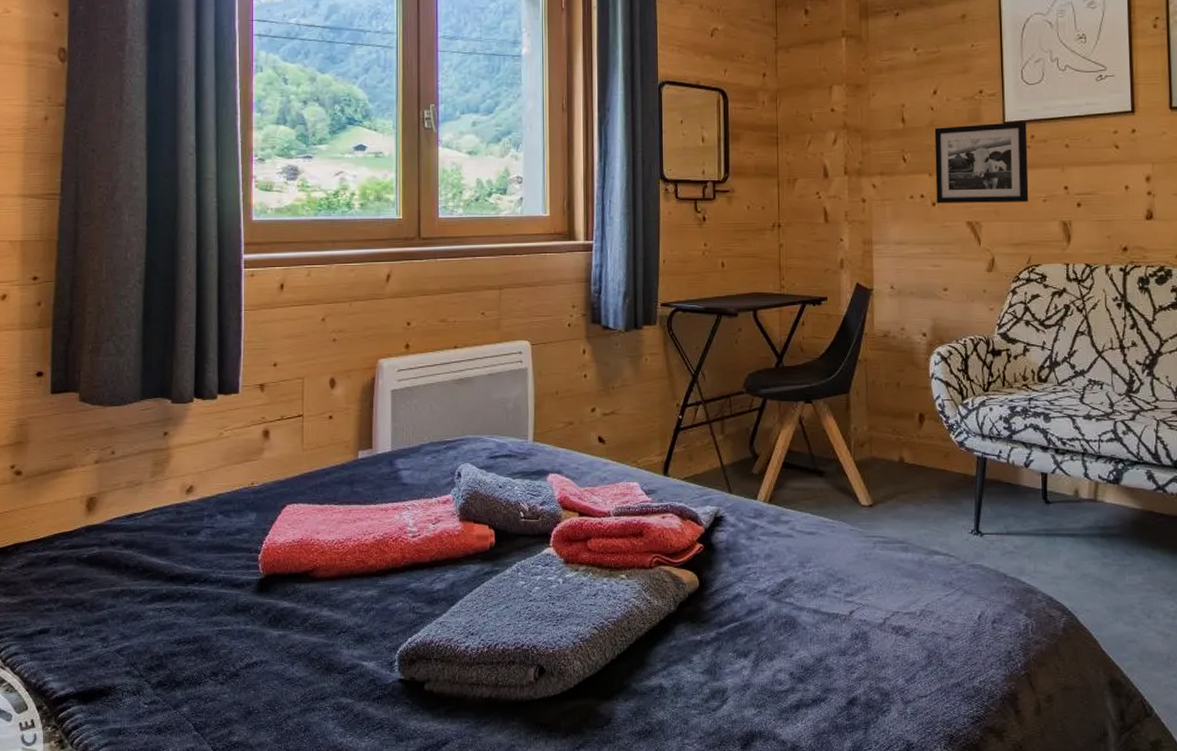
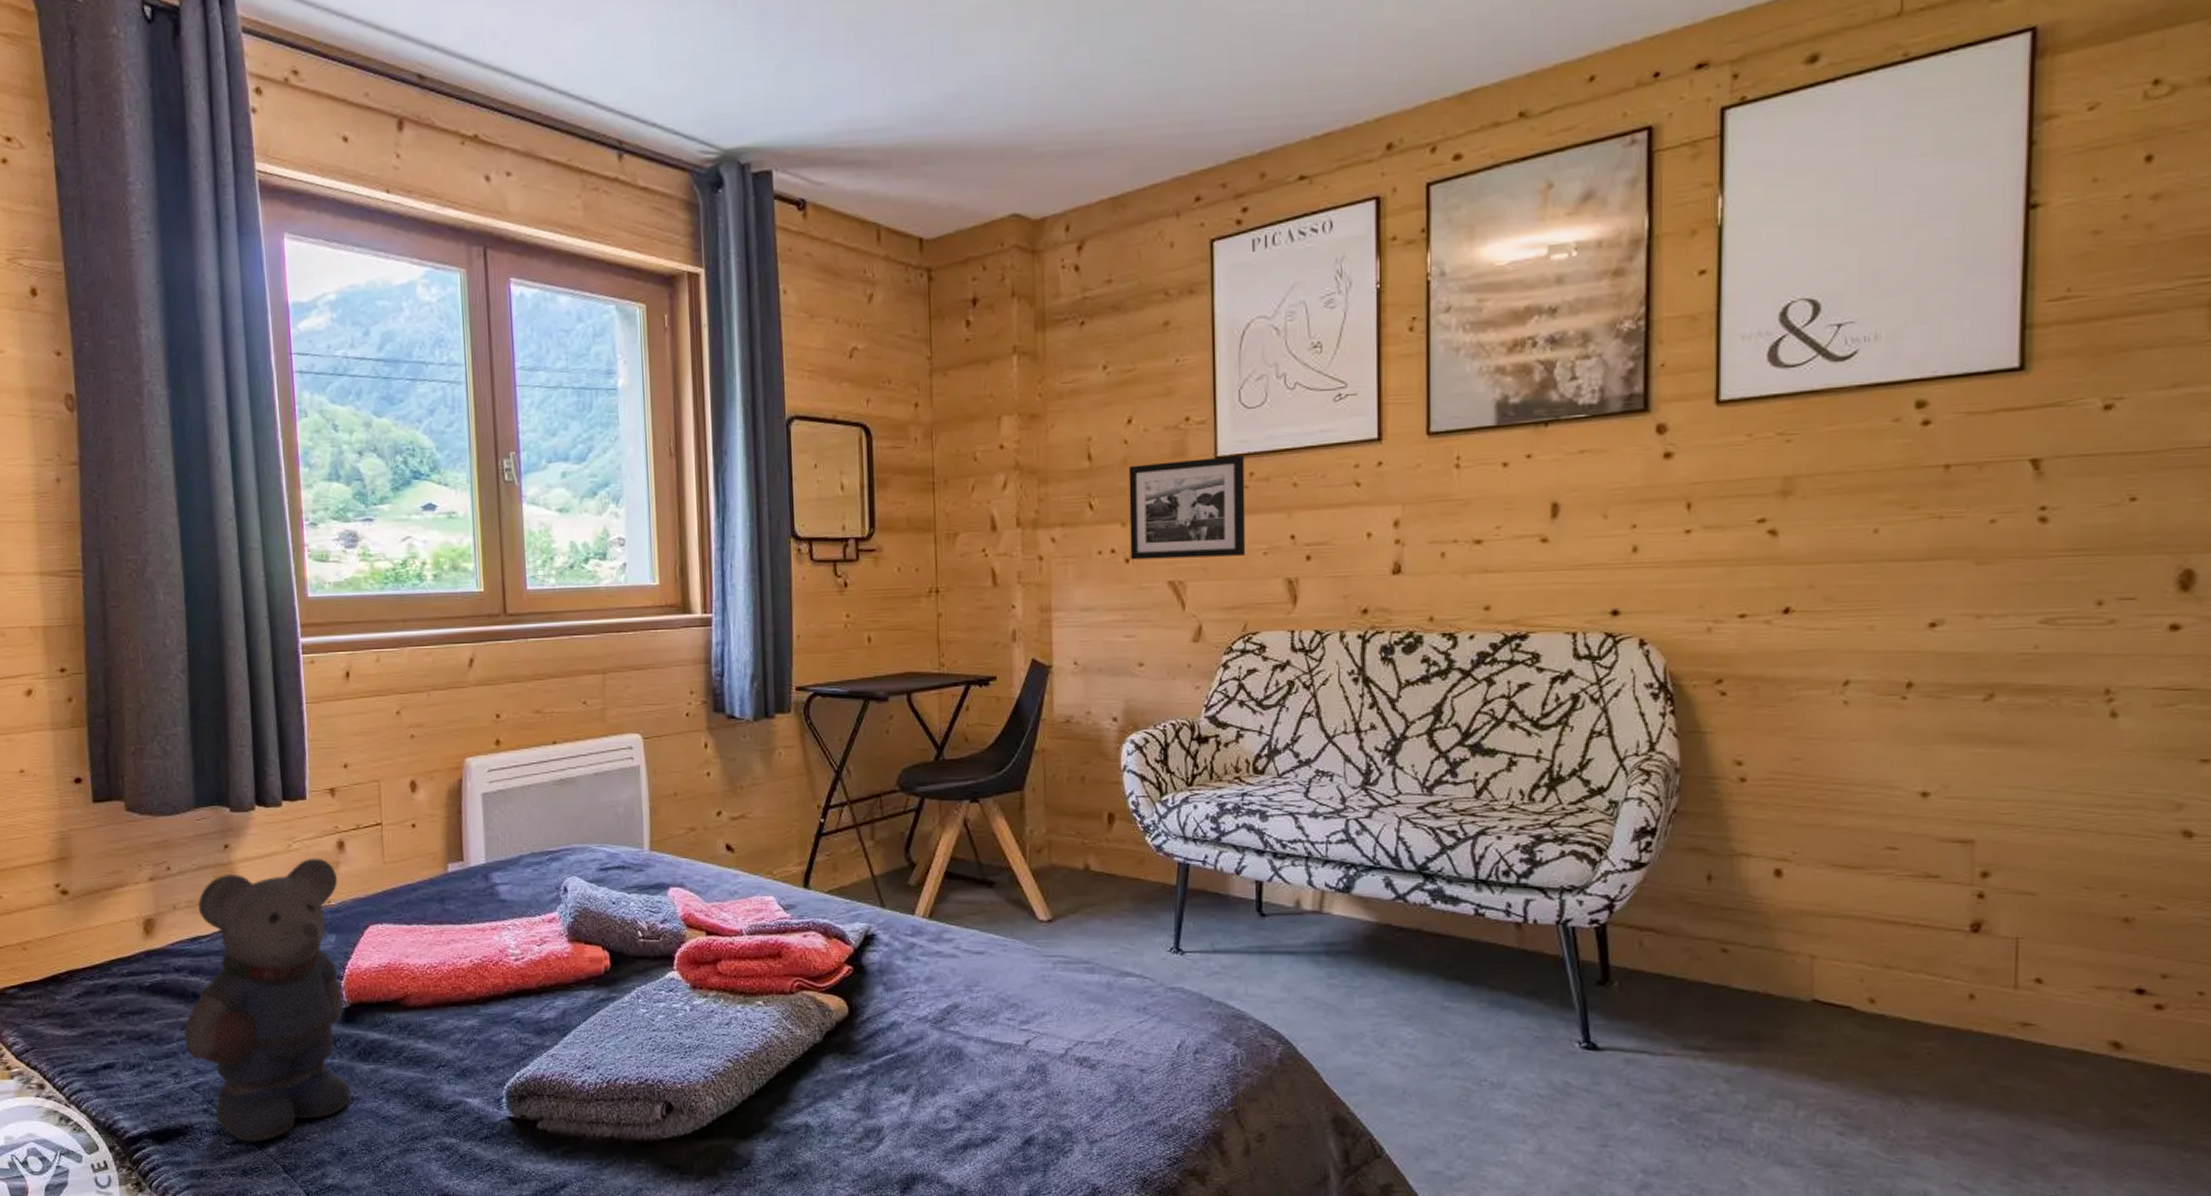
bear: none [75,444,262,711] -> present [151,858,352,1152]

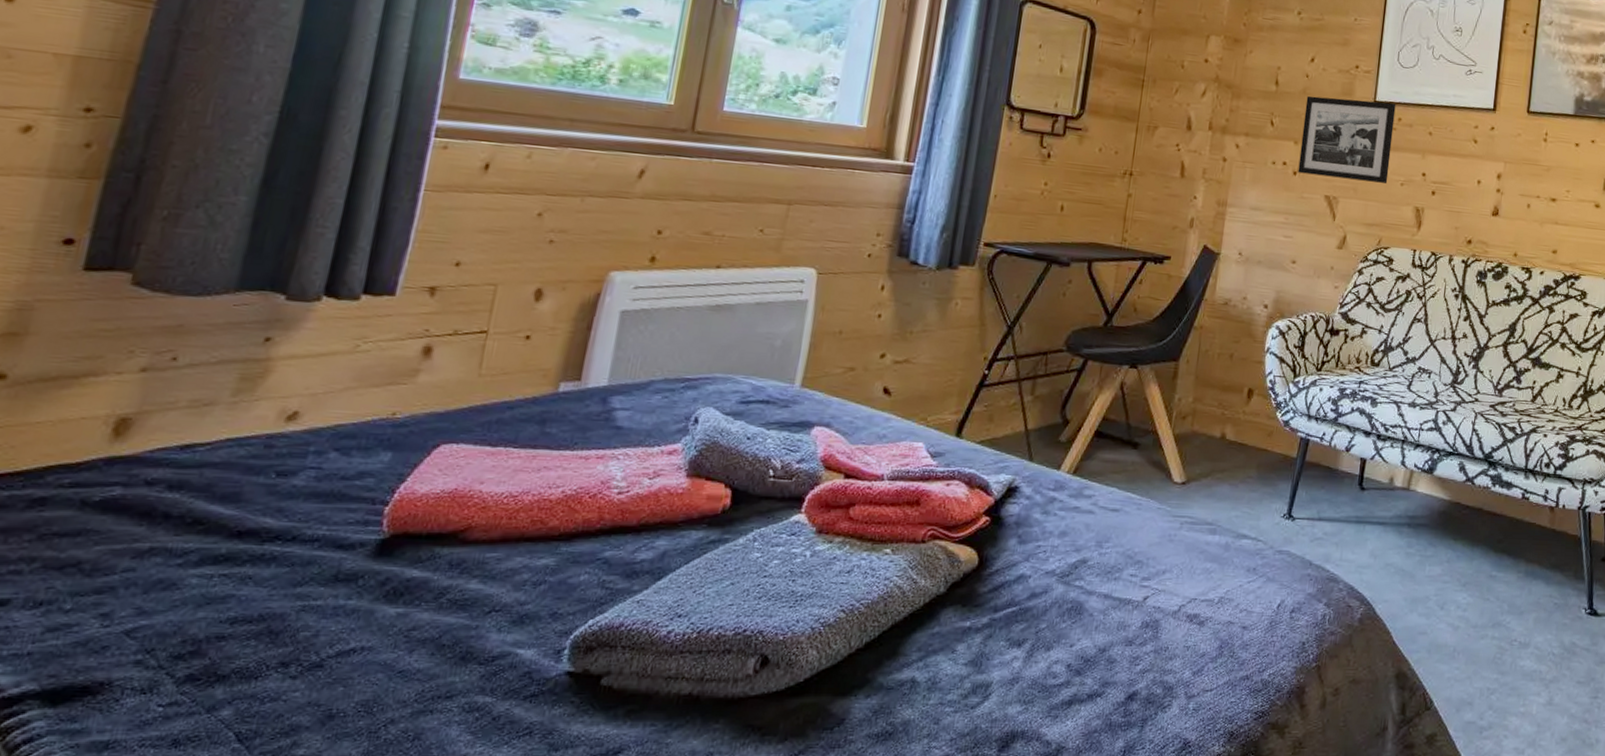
bear: present [151,858,352,1152] -> none [33,362,414,717]

